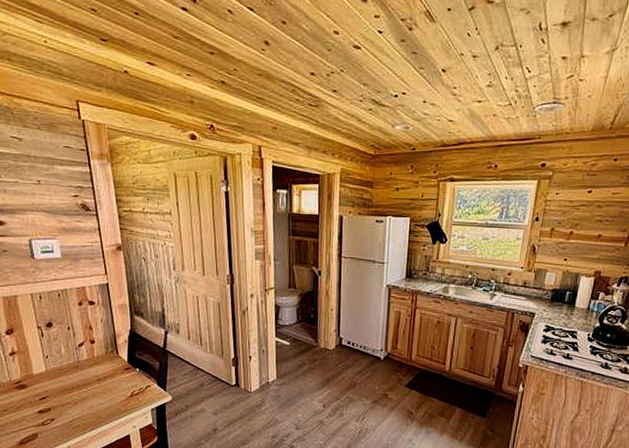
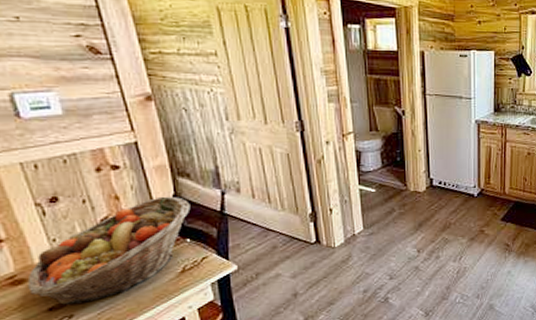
fruit basket: none [27,330,141,411] -> present [27,196,191,305]

